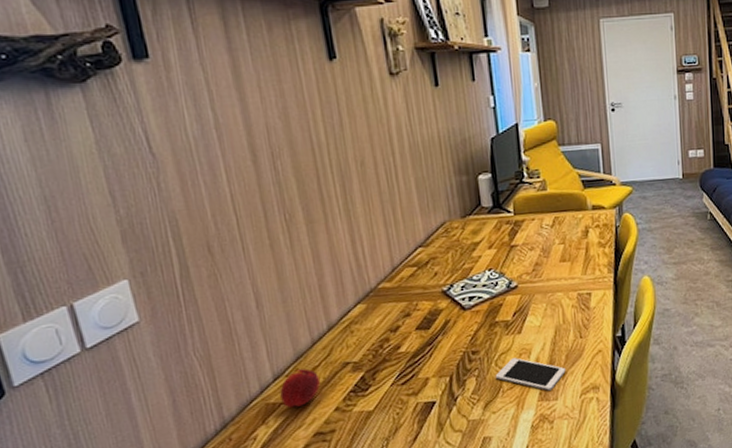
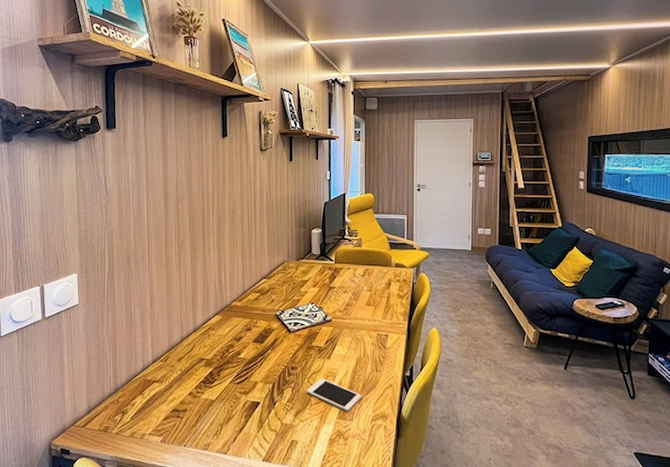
peach: present [280,368,320,408] -> none [155,358,182,386]

